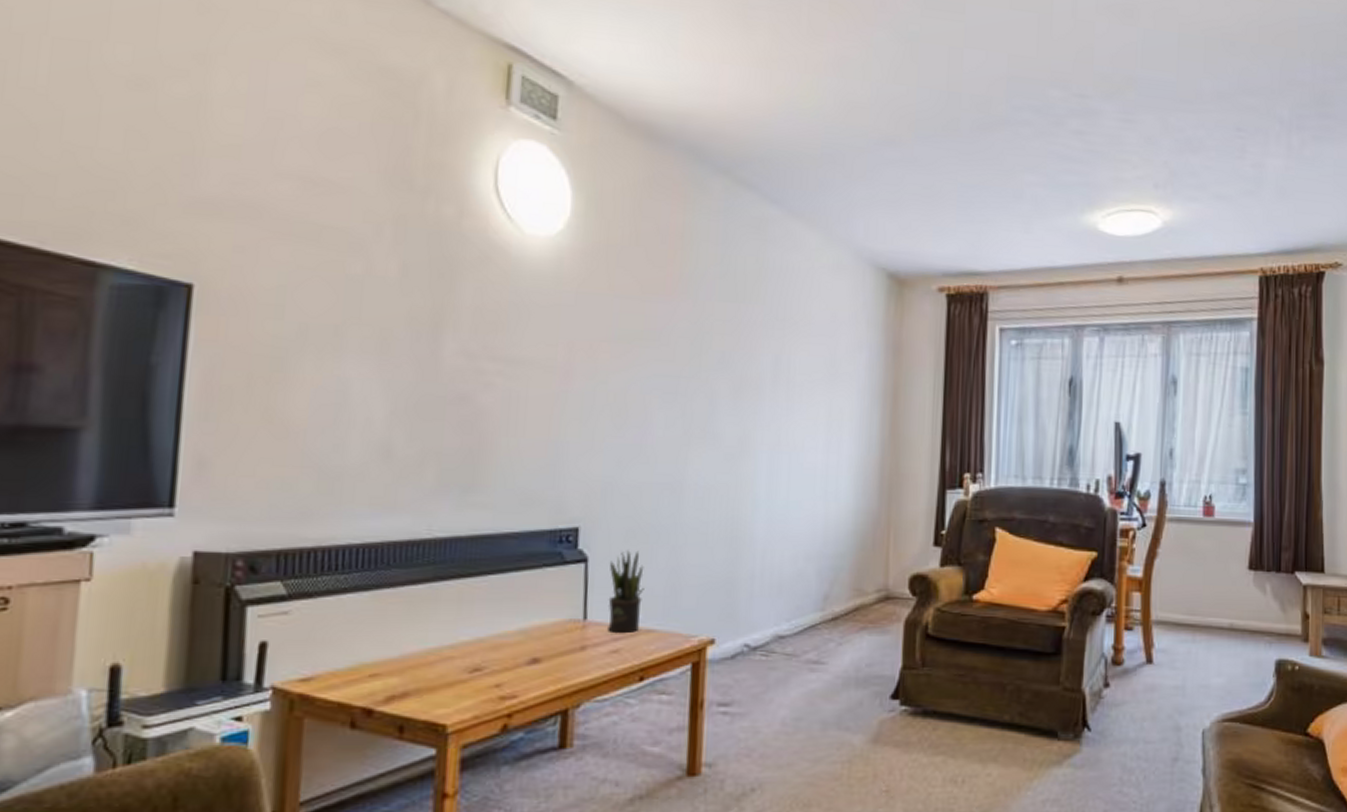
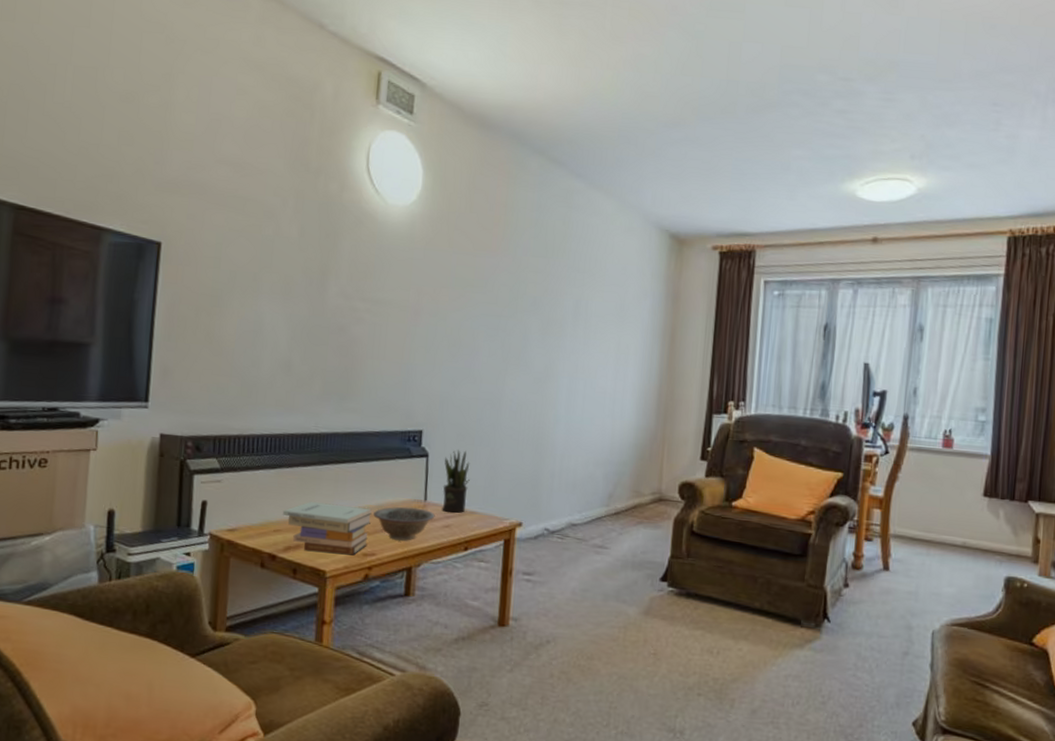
books: none [381,632,511,701] -> present [282,502,372,556]
decorative bowl: none [512,630,599,675] -> present [372,506,435,541]

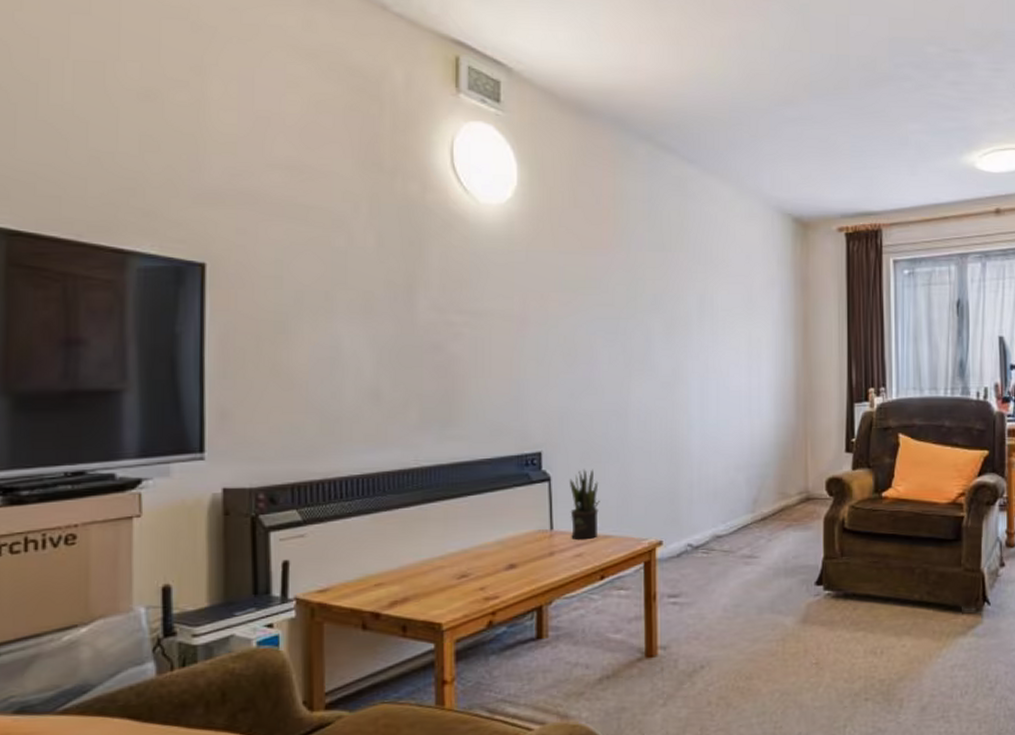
books: present [282,502,372,556] -> none [383,546,490,604]
decorative bowl: present [372,506,435,541] -> none [491,539,564,578]

